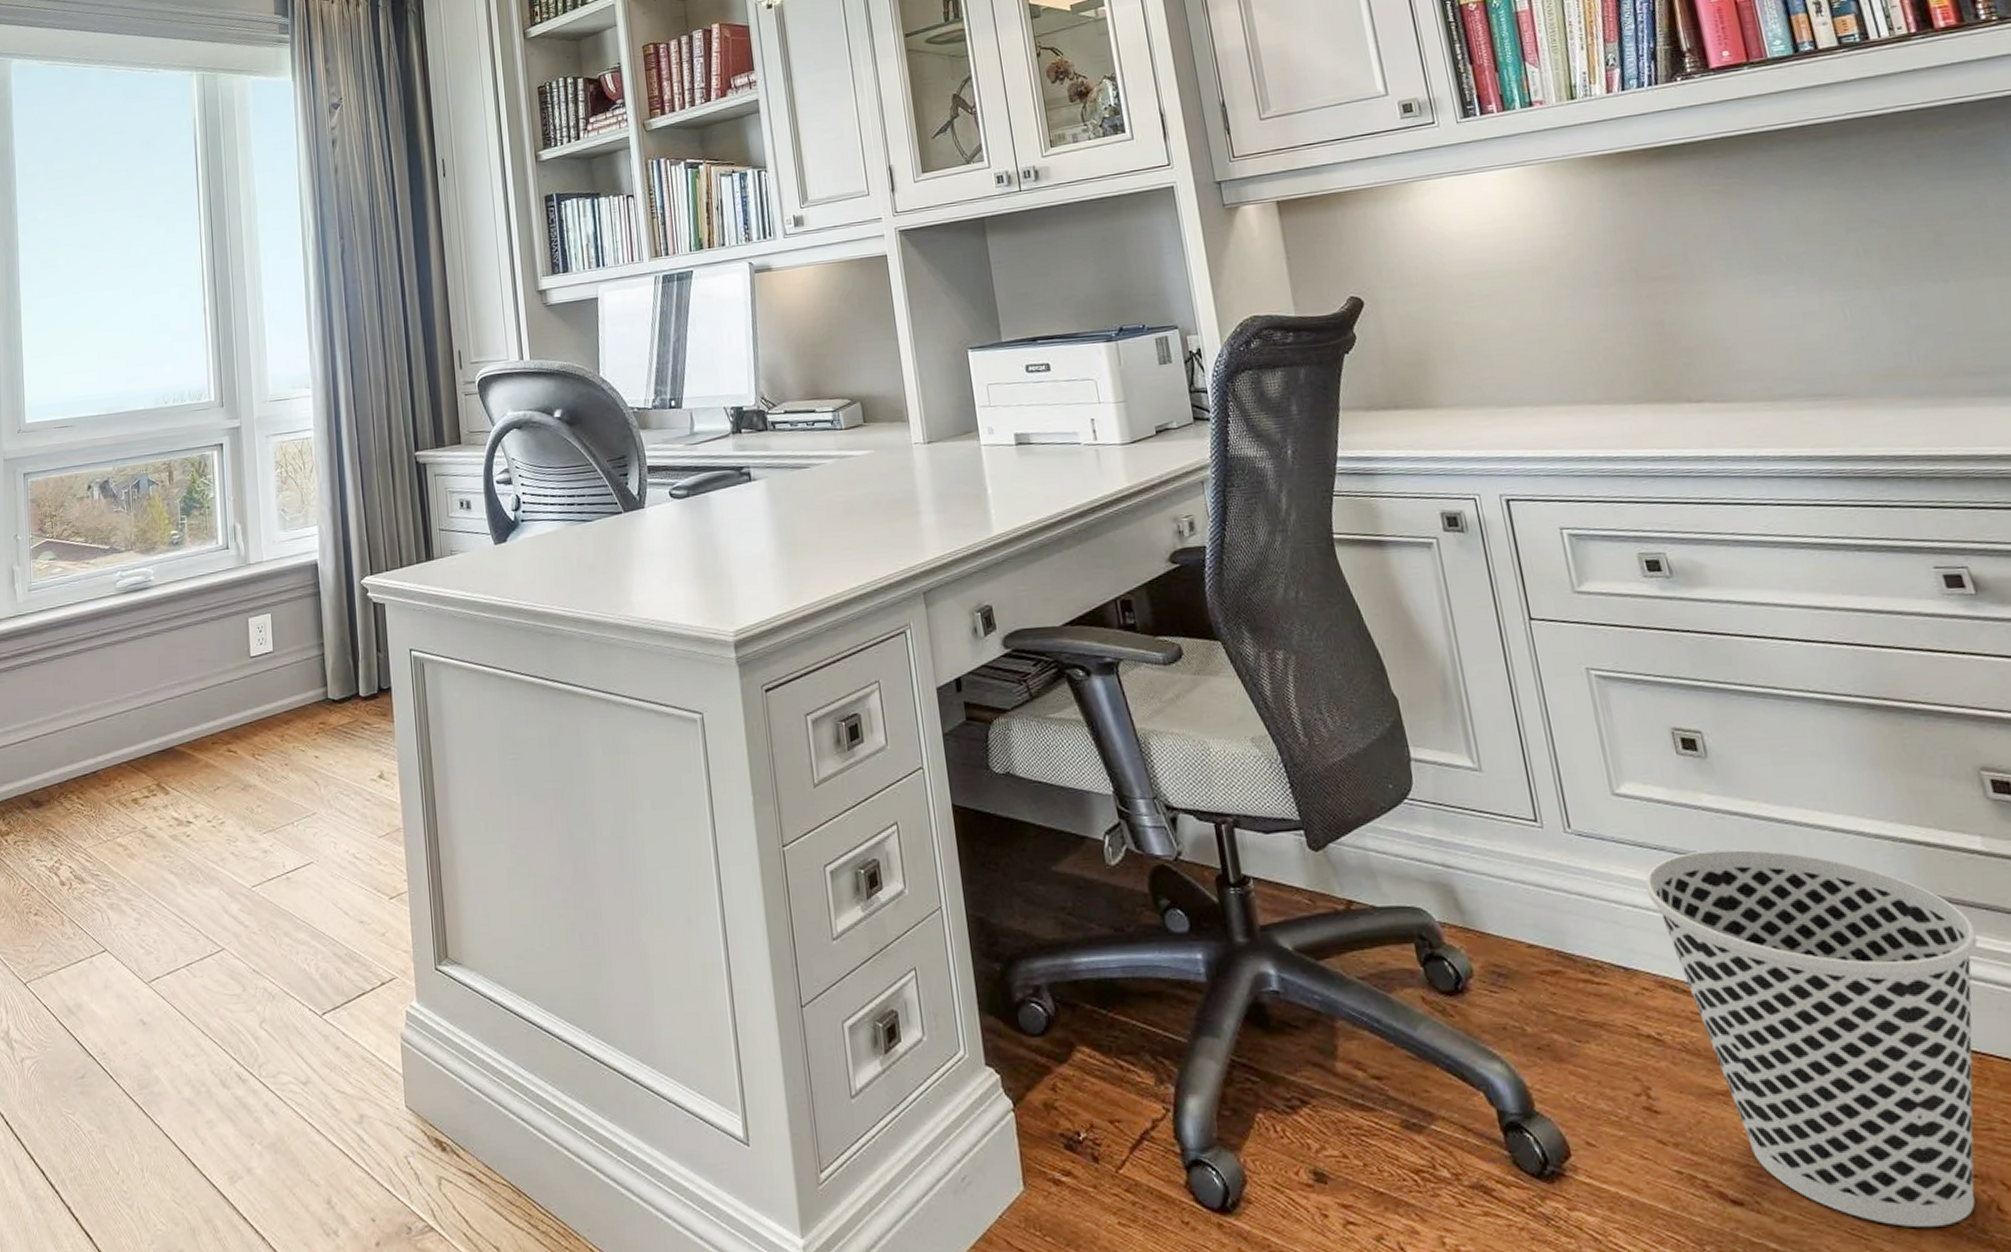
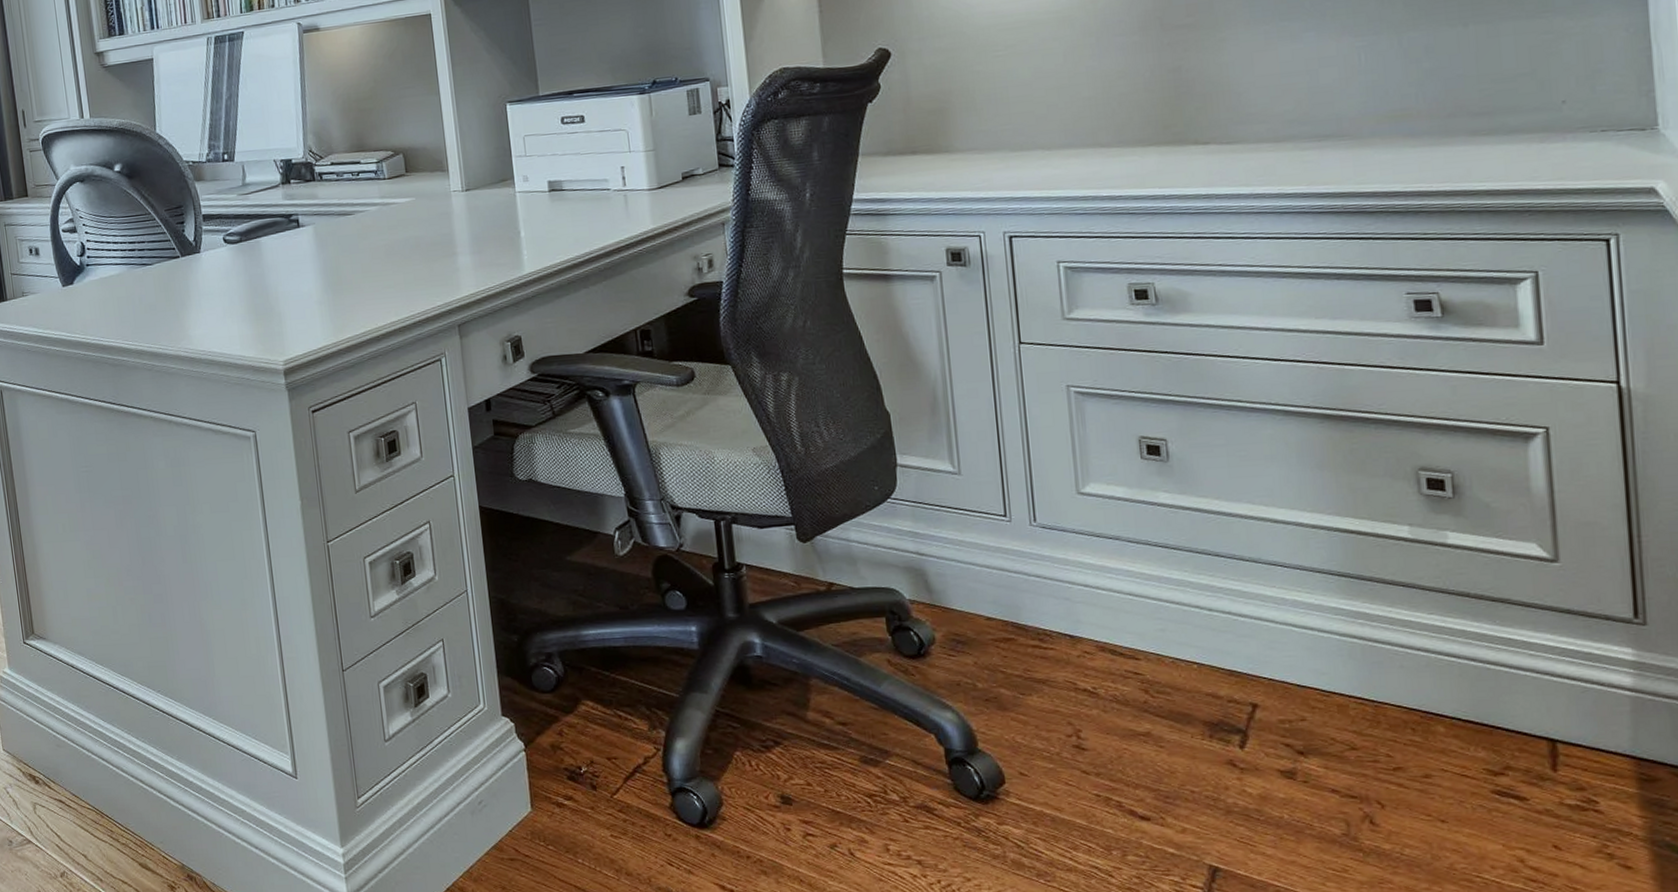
wastebasket: present [1645,849,1978,1227] -> none [1098,538,1391,836]

